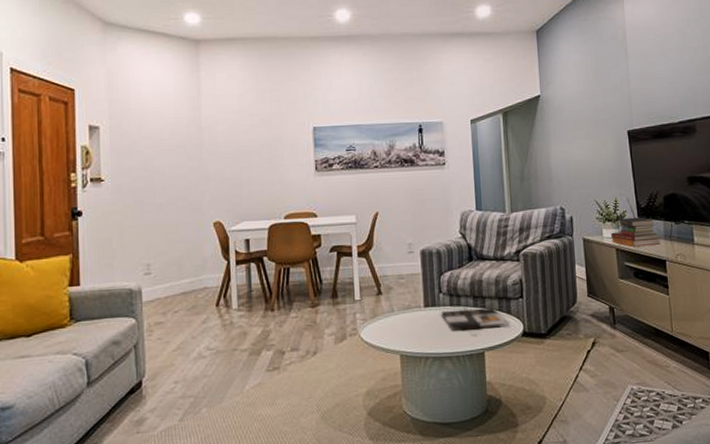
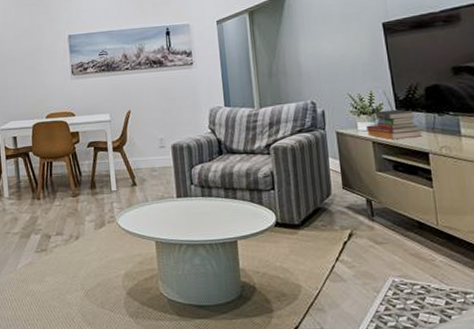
magazine: present [441,308,510,337] -> none [193,199,262,226]

